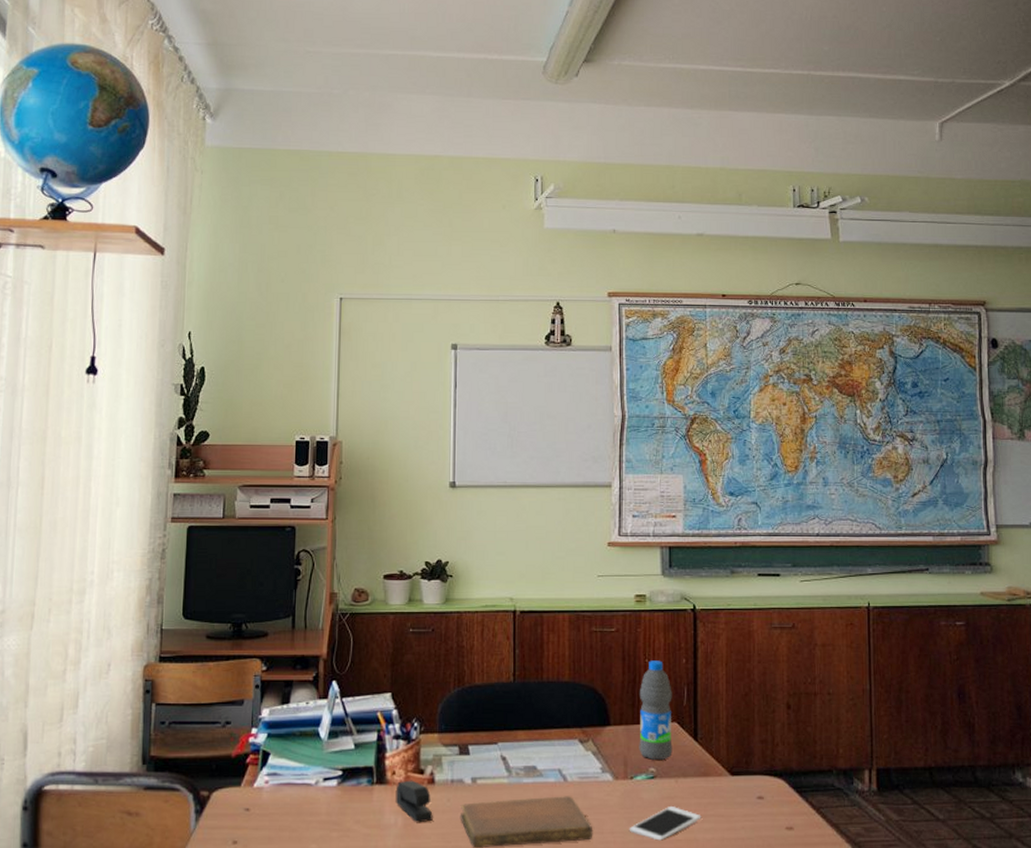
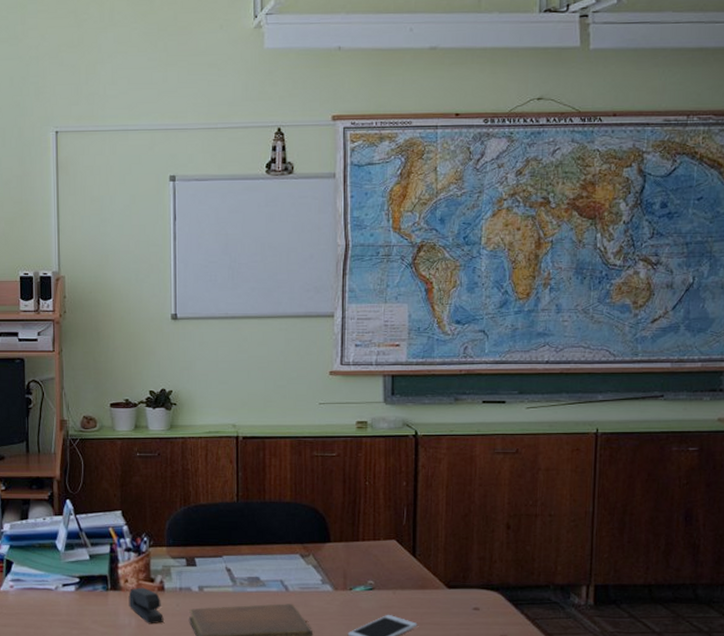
water bottle: present [639,660,673,760] -> none [358,483,392,573]

